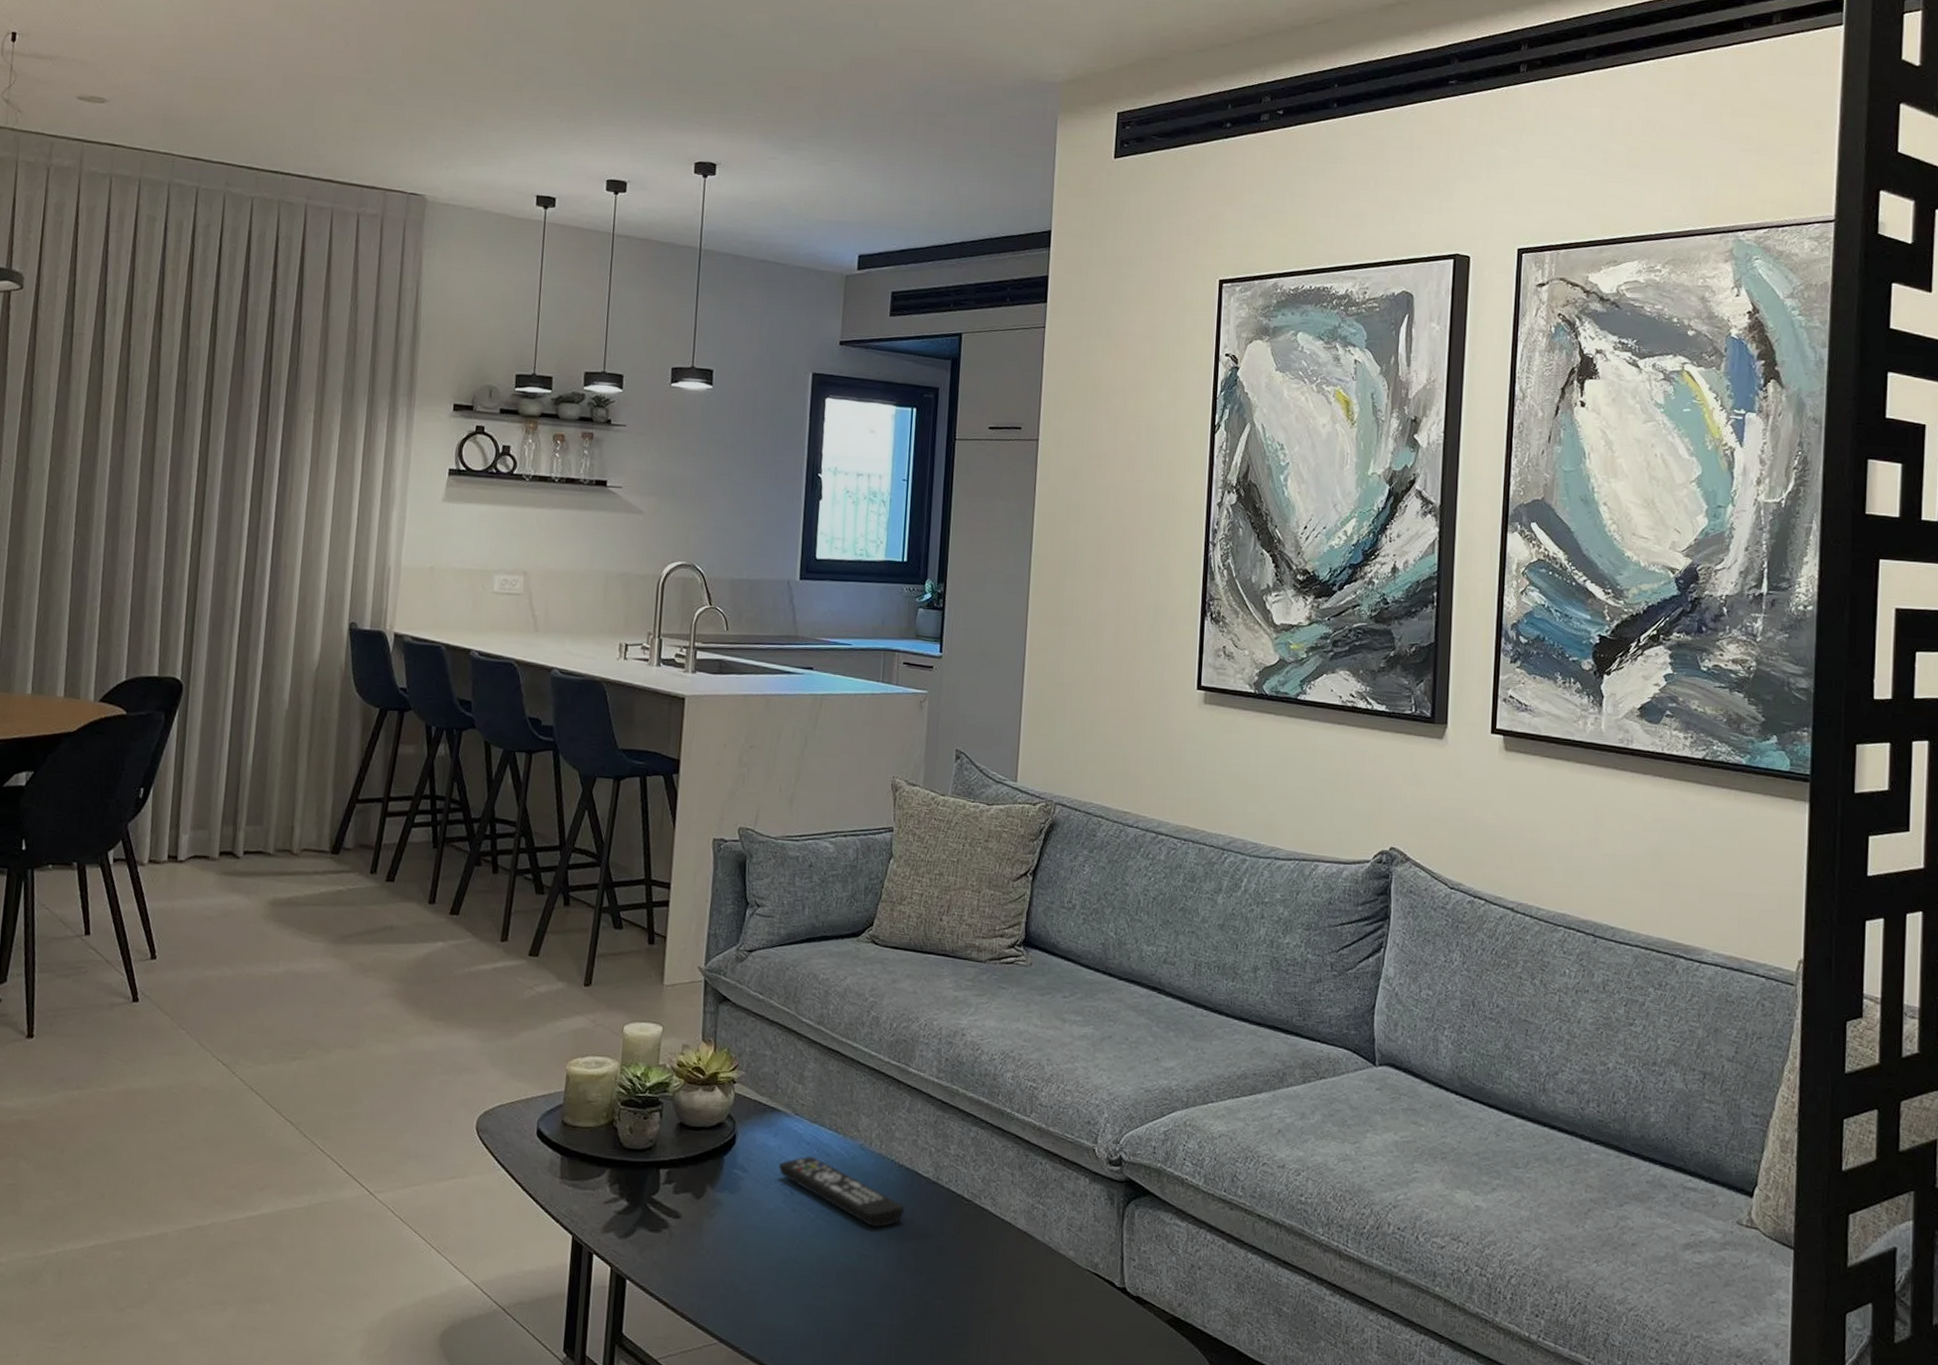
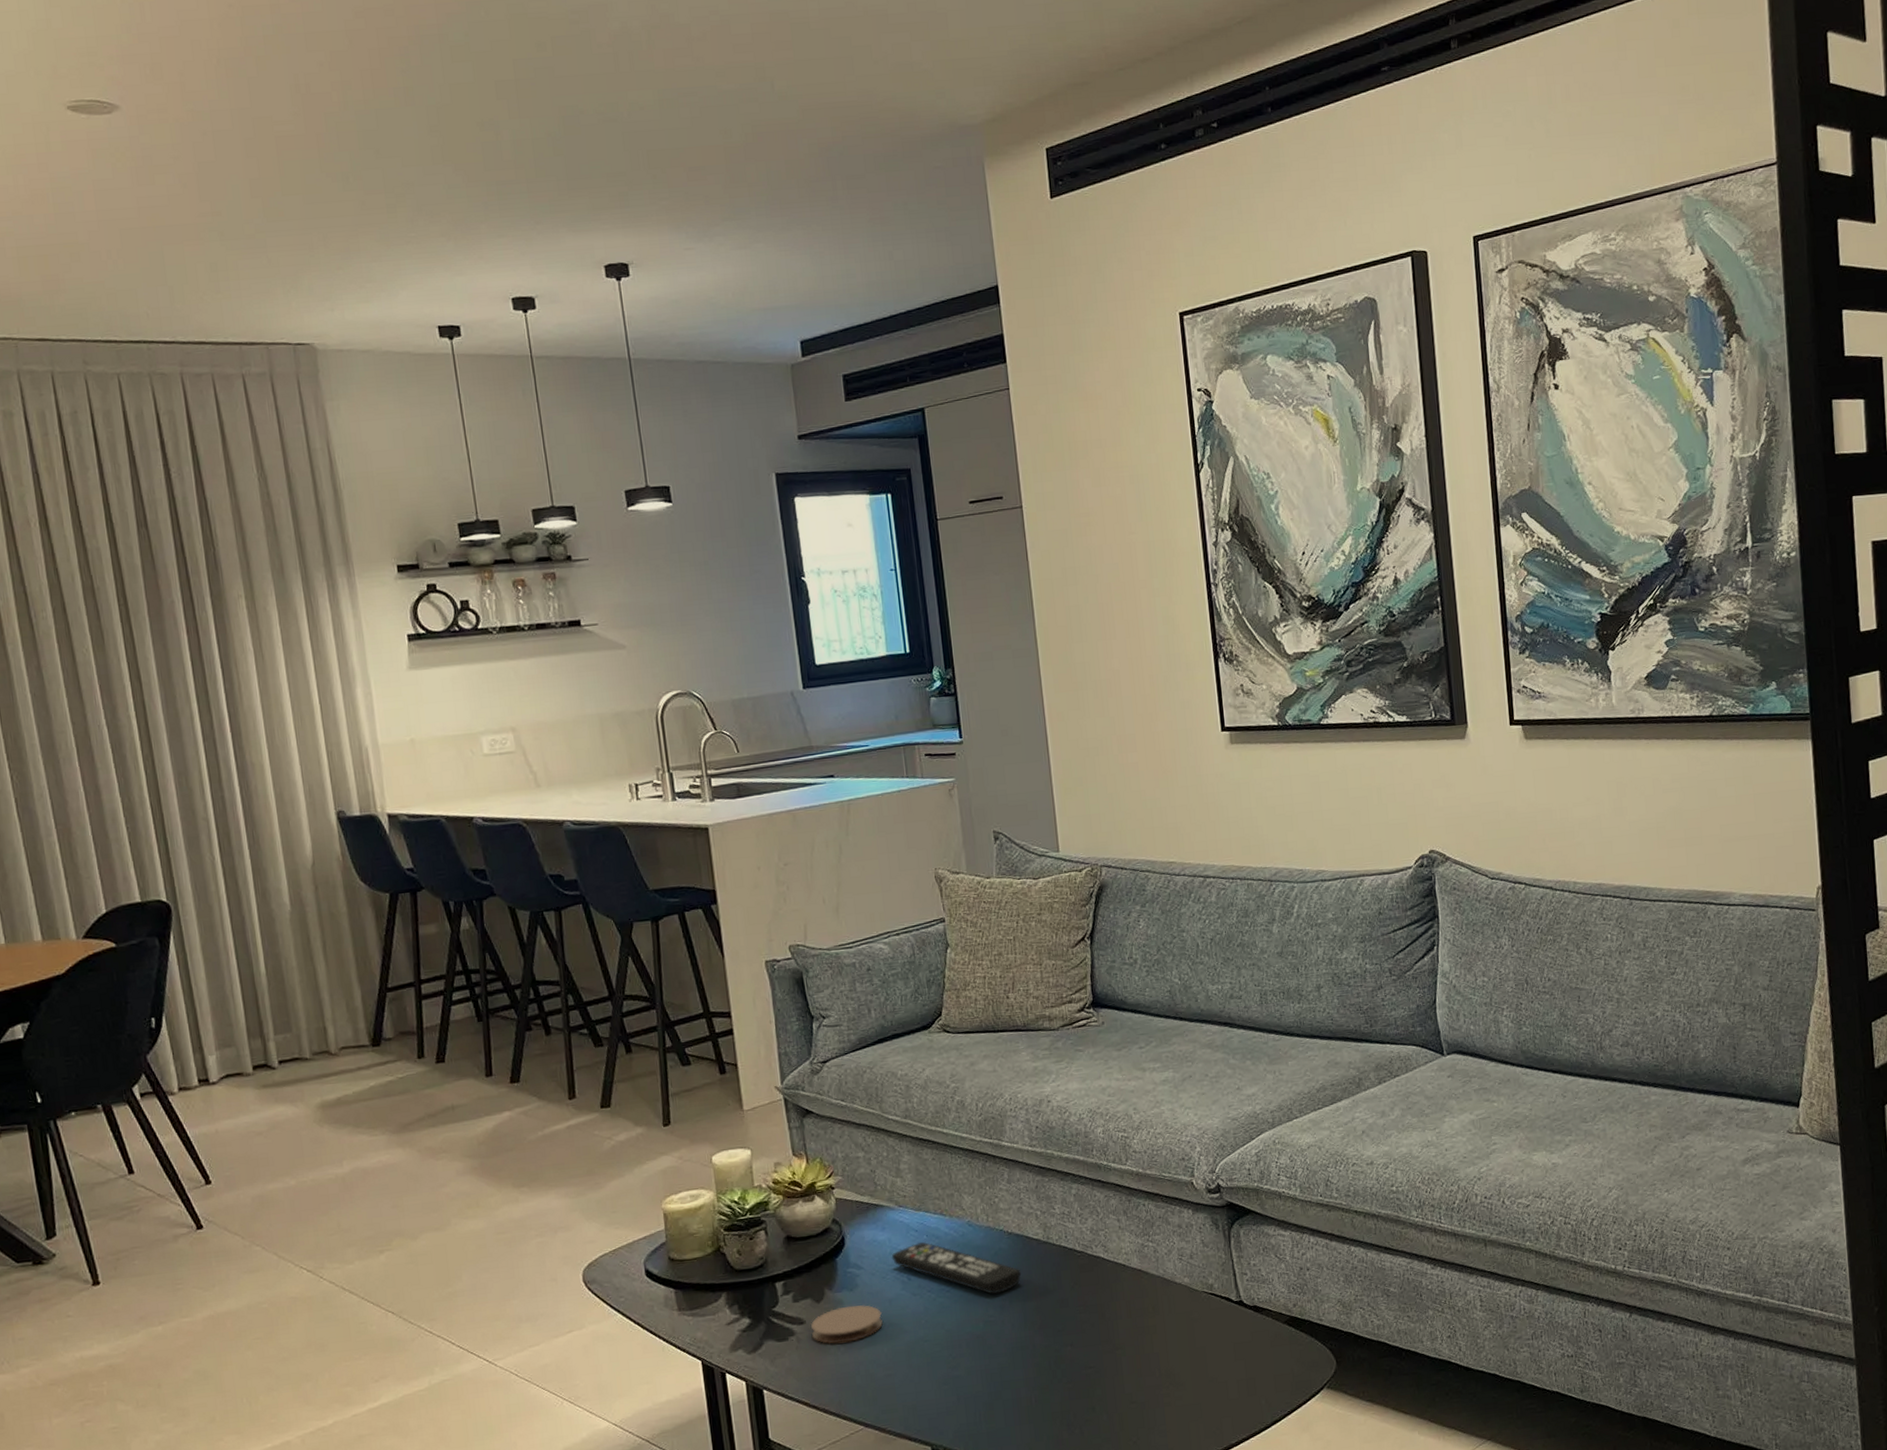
coaster: none [685,1208,758,1248] -> present [811,1305,883,1344]

